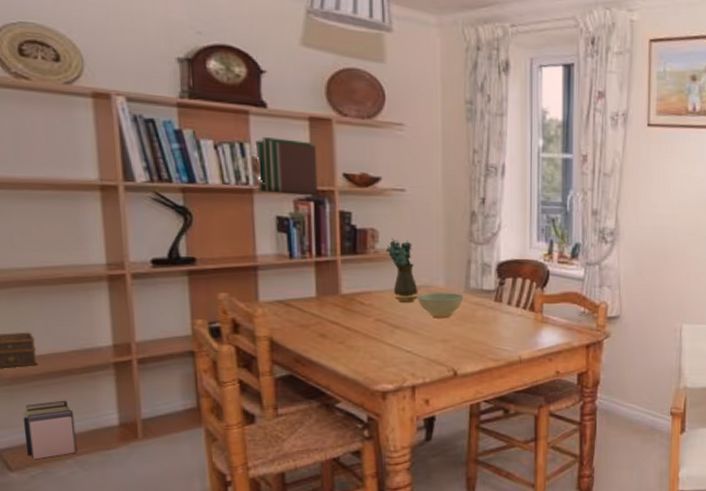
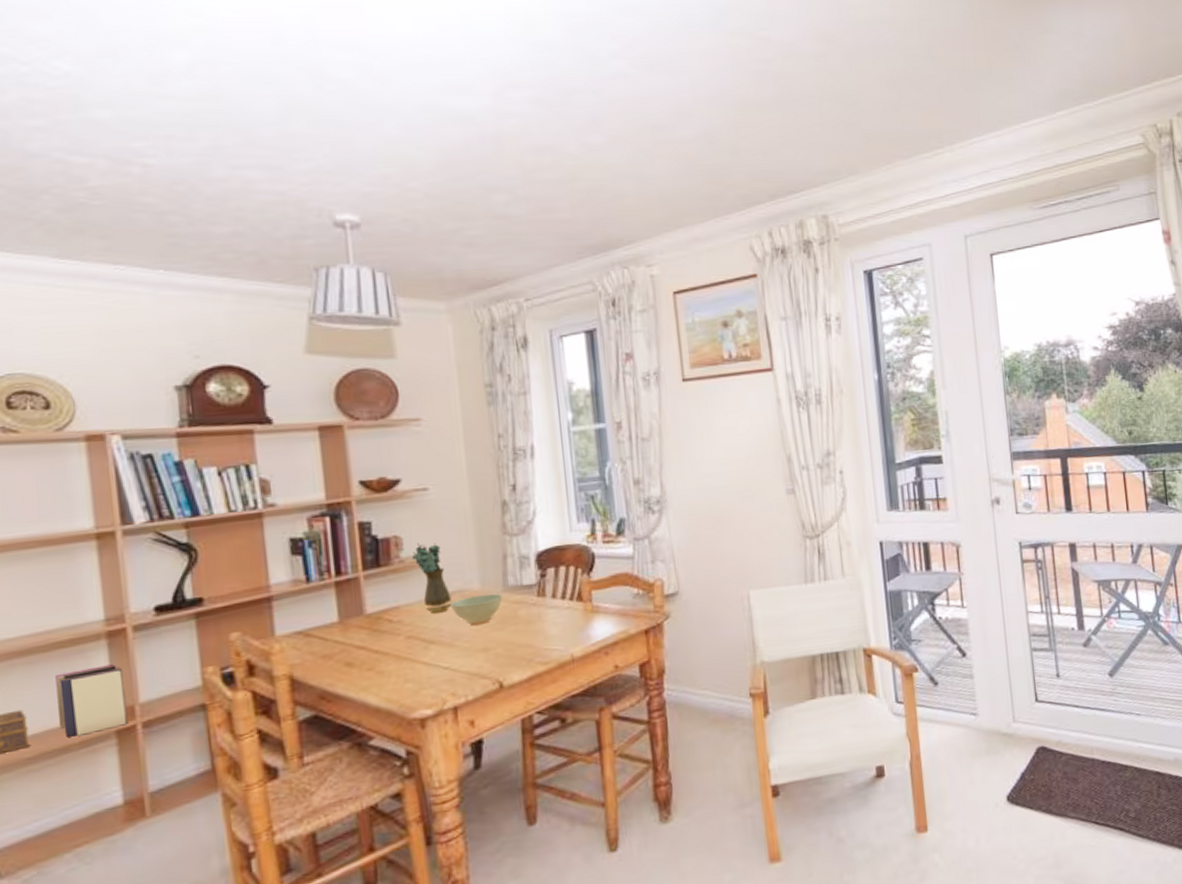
books: present [22,400,77,460] -> none [13,783,76,860]
books: none [61,304,124,362] -> present [55,664,127,737]
books: present [257,137,318,195] -> none [263,453,333,515]

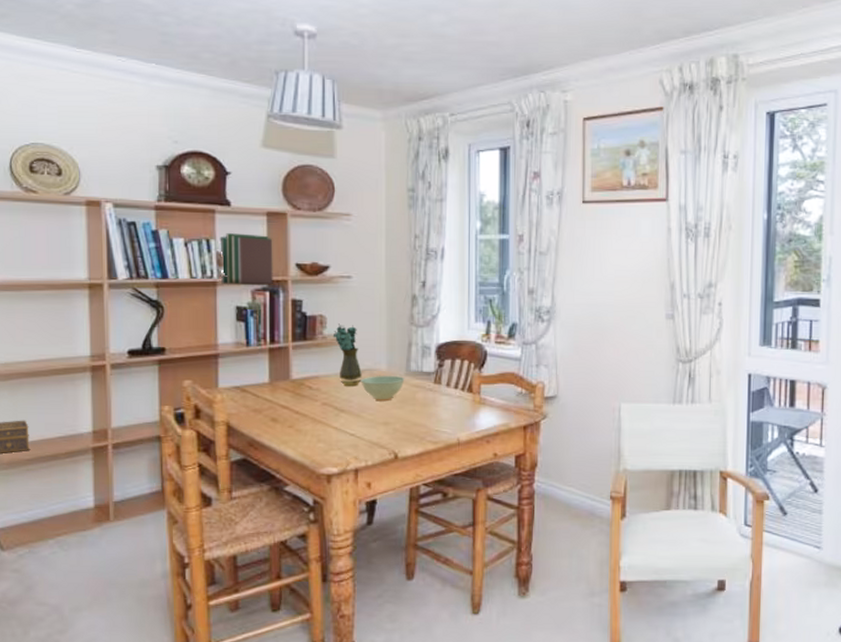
books: present [55,664,127,737] -> none [51,393,101,448]
books: none [263,453,333,515] -> present [221,233,273,285]

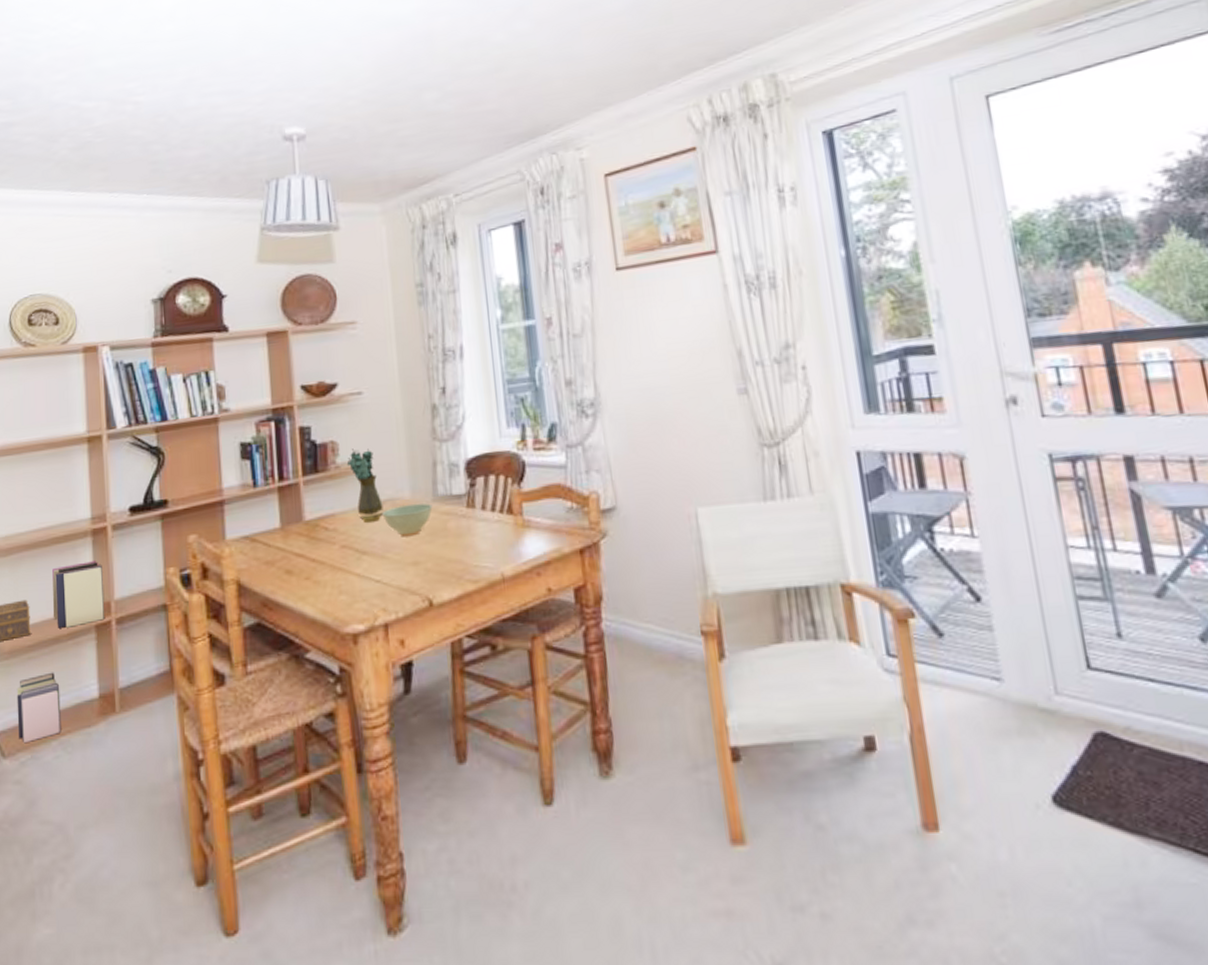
books: none [15,483,58,540] -> present [16,672,61,744]
books: none [51,393,101,448] -> present [52,561,104,628]
books: present [221,233,273,285] -> none [220,358,278,420]

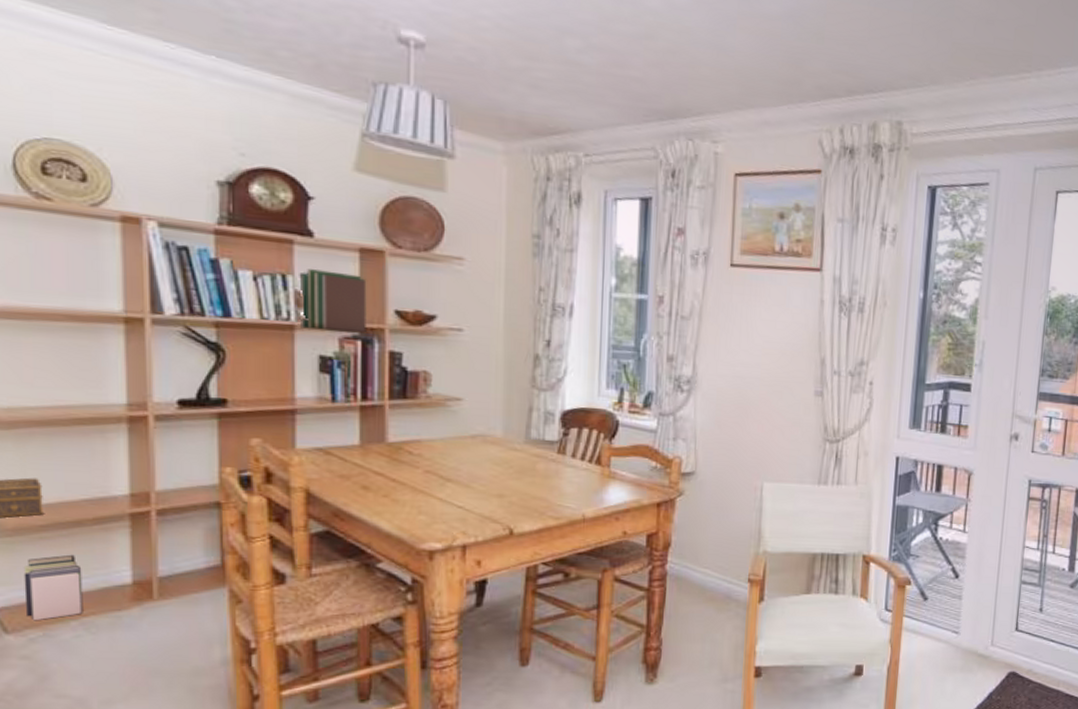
books: present [52,561,104,628] -> none [74,448,141,513]
books: none [220,358,278,420] -> present [301,269,367,333]
vase: present [346,448,383,524] -> none [438,382,473,455]
bowl: present [382,503,433,537] -> none [471,442,524,472]

